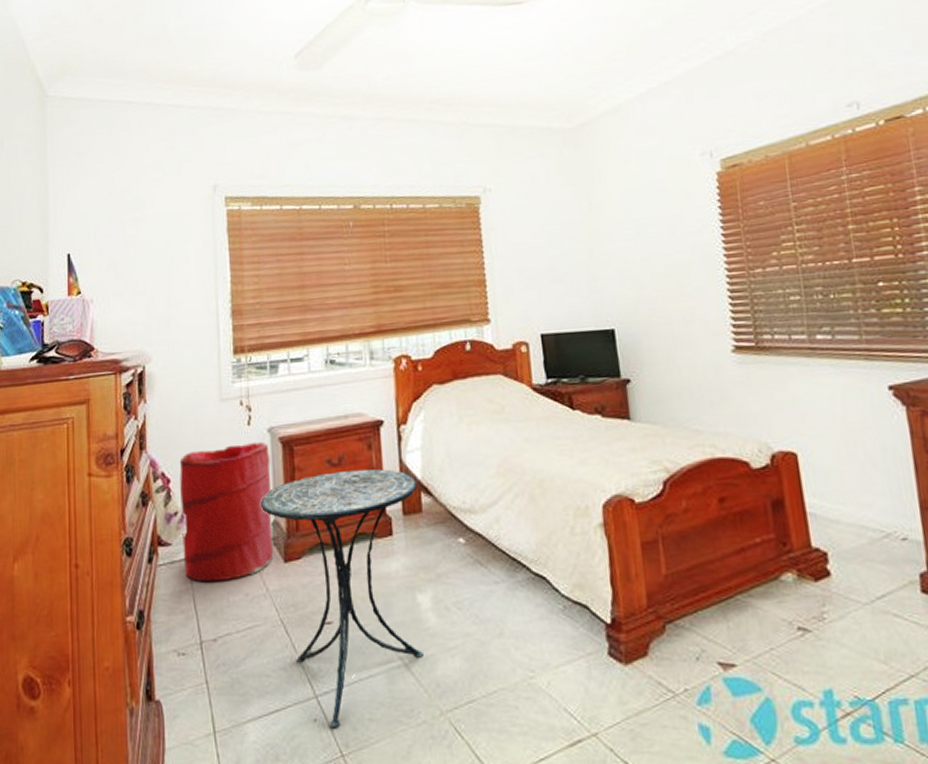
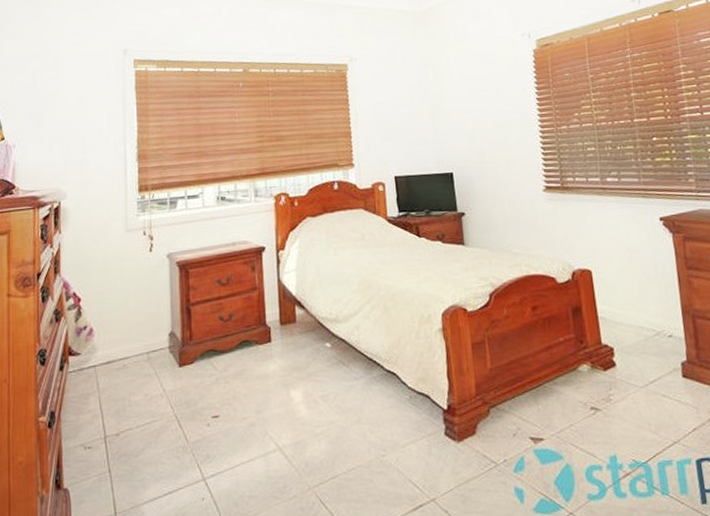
laundry hamper: present [179,441,274,583] -> none [89,265,170,386]
side table: present [261,469,423,729] -> none [160,287,295,505]

